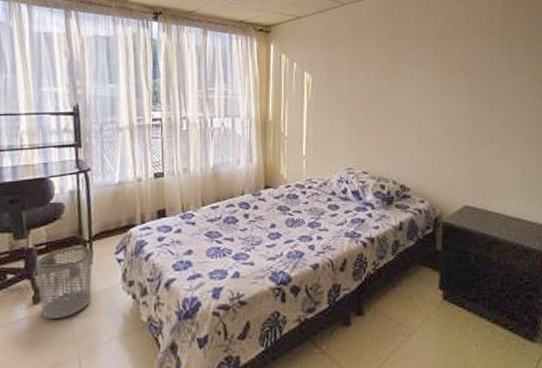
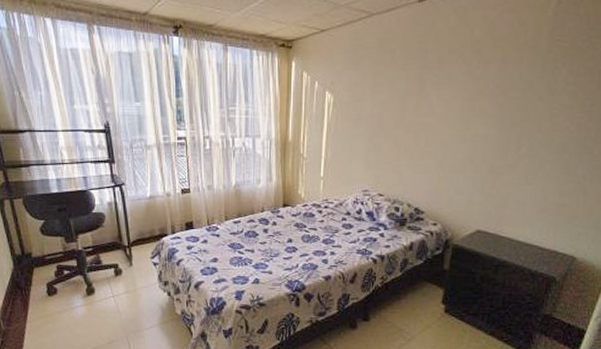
waste bin: present [35,246,92,319] -> none [85,250,134,307]

